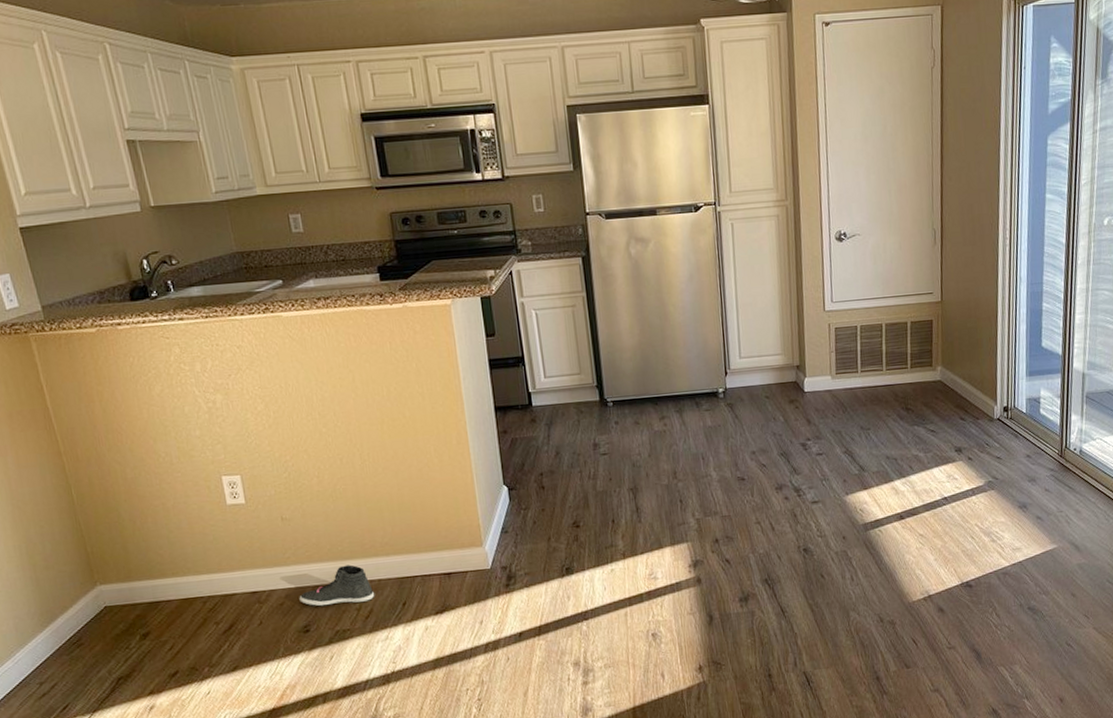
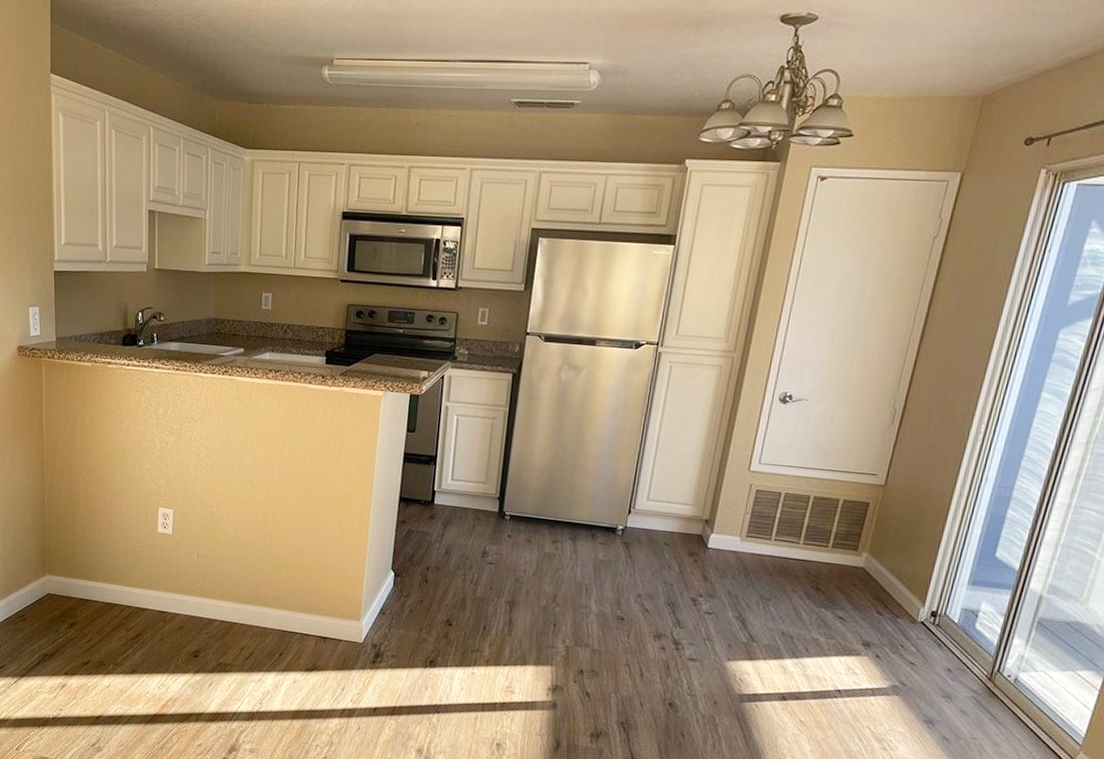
sneaker: present [299,565,375,607] -> none [196,607,259,644]

